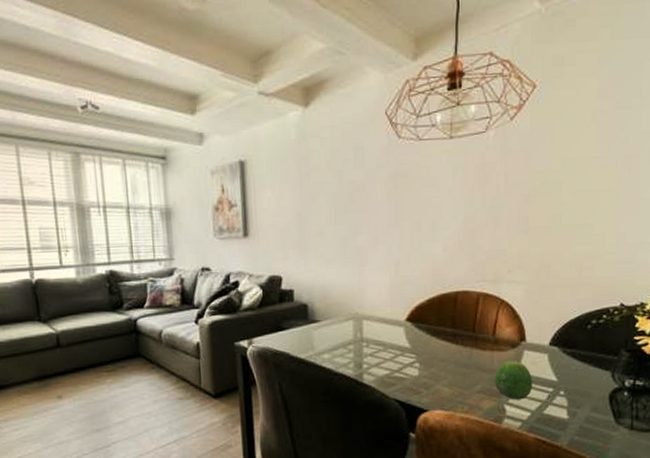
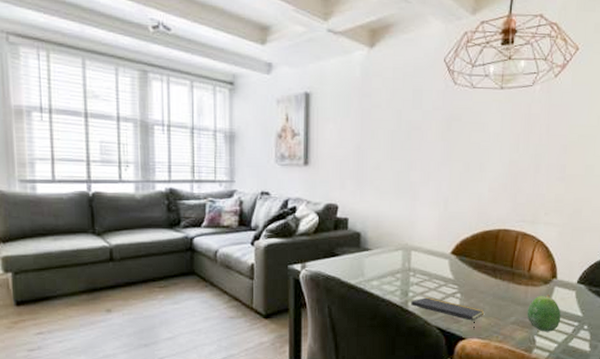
notepad: none [366,368,446,401] -> present [411,297,484,330]

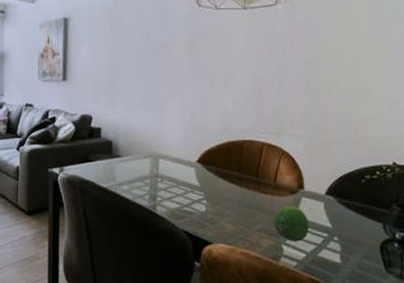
notepad: present [411,297,484,330] -> none [159,202,230,236]

